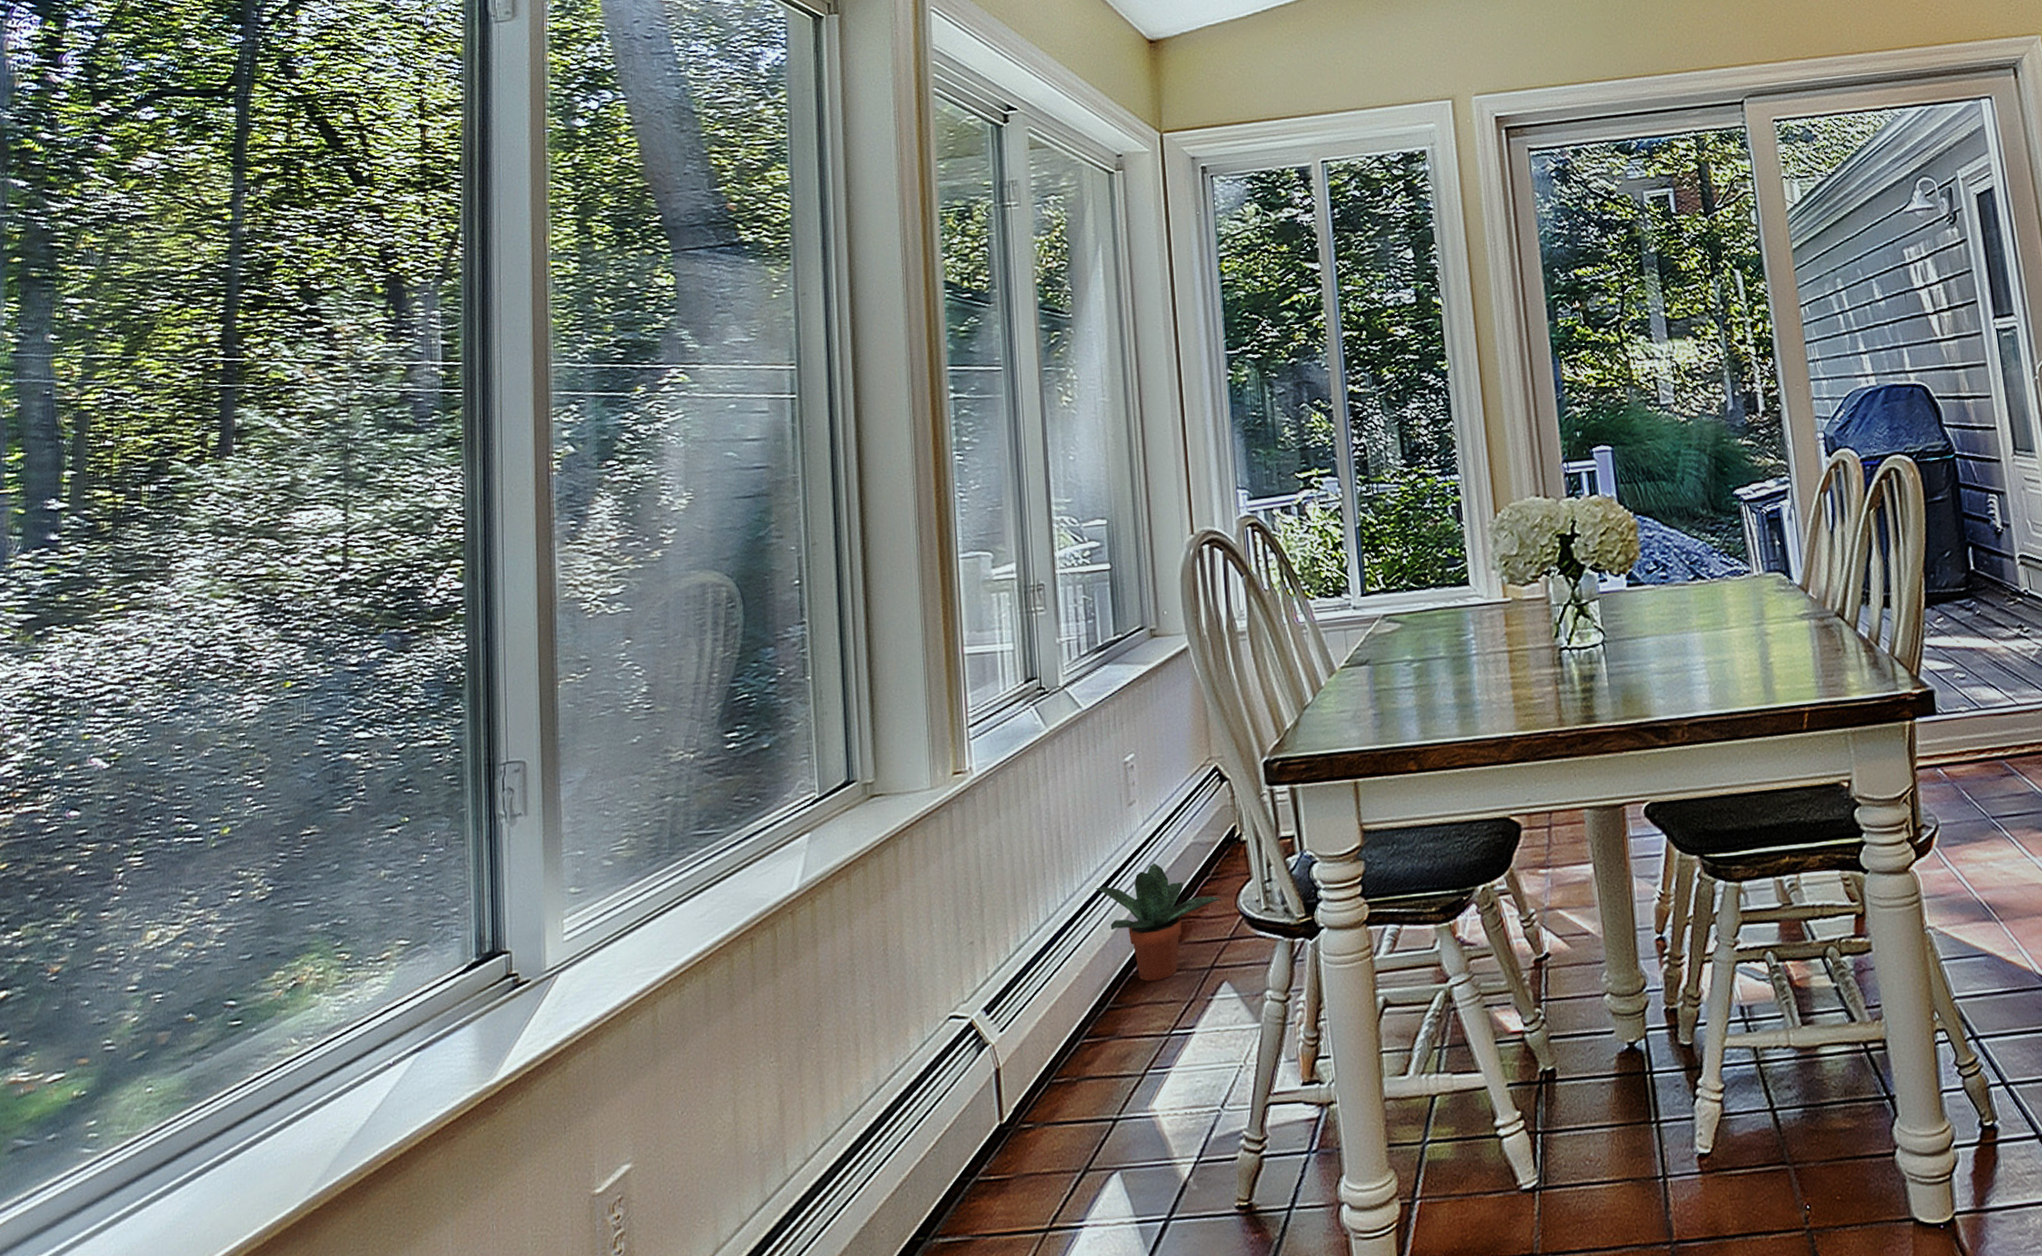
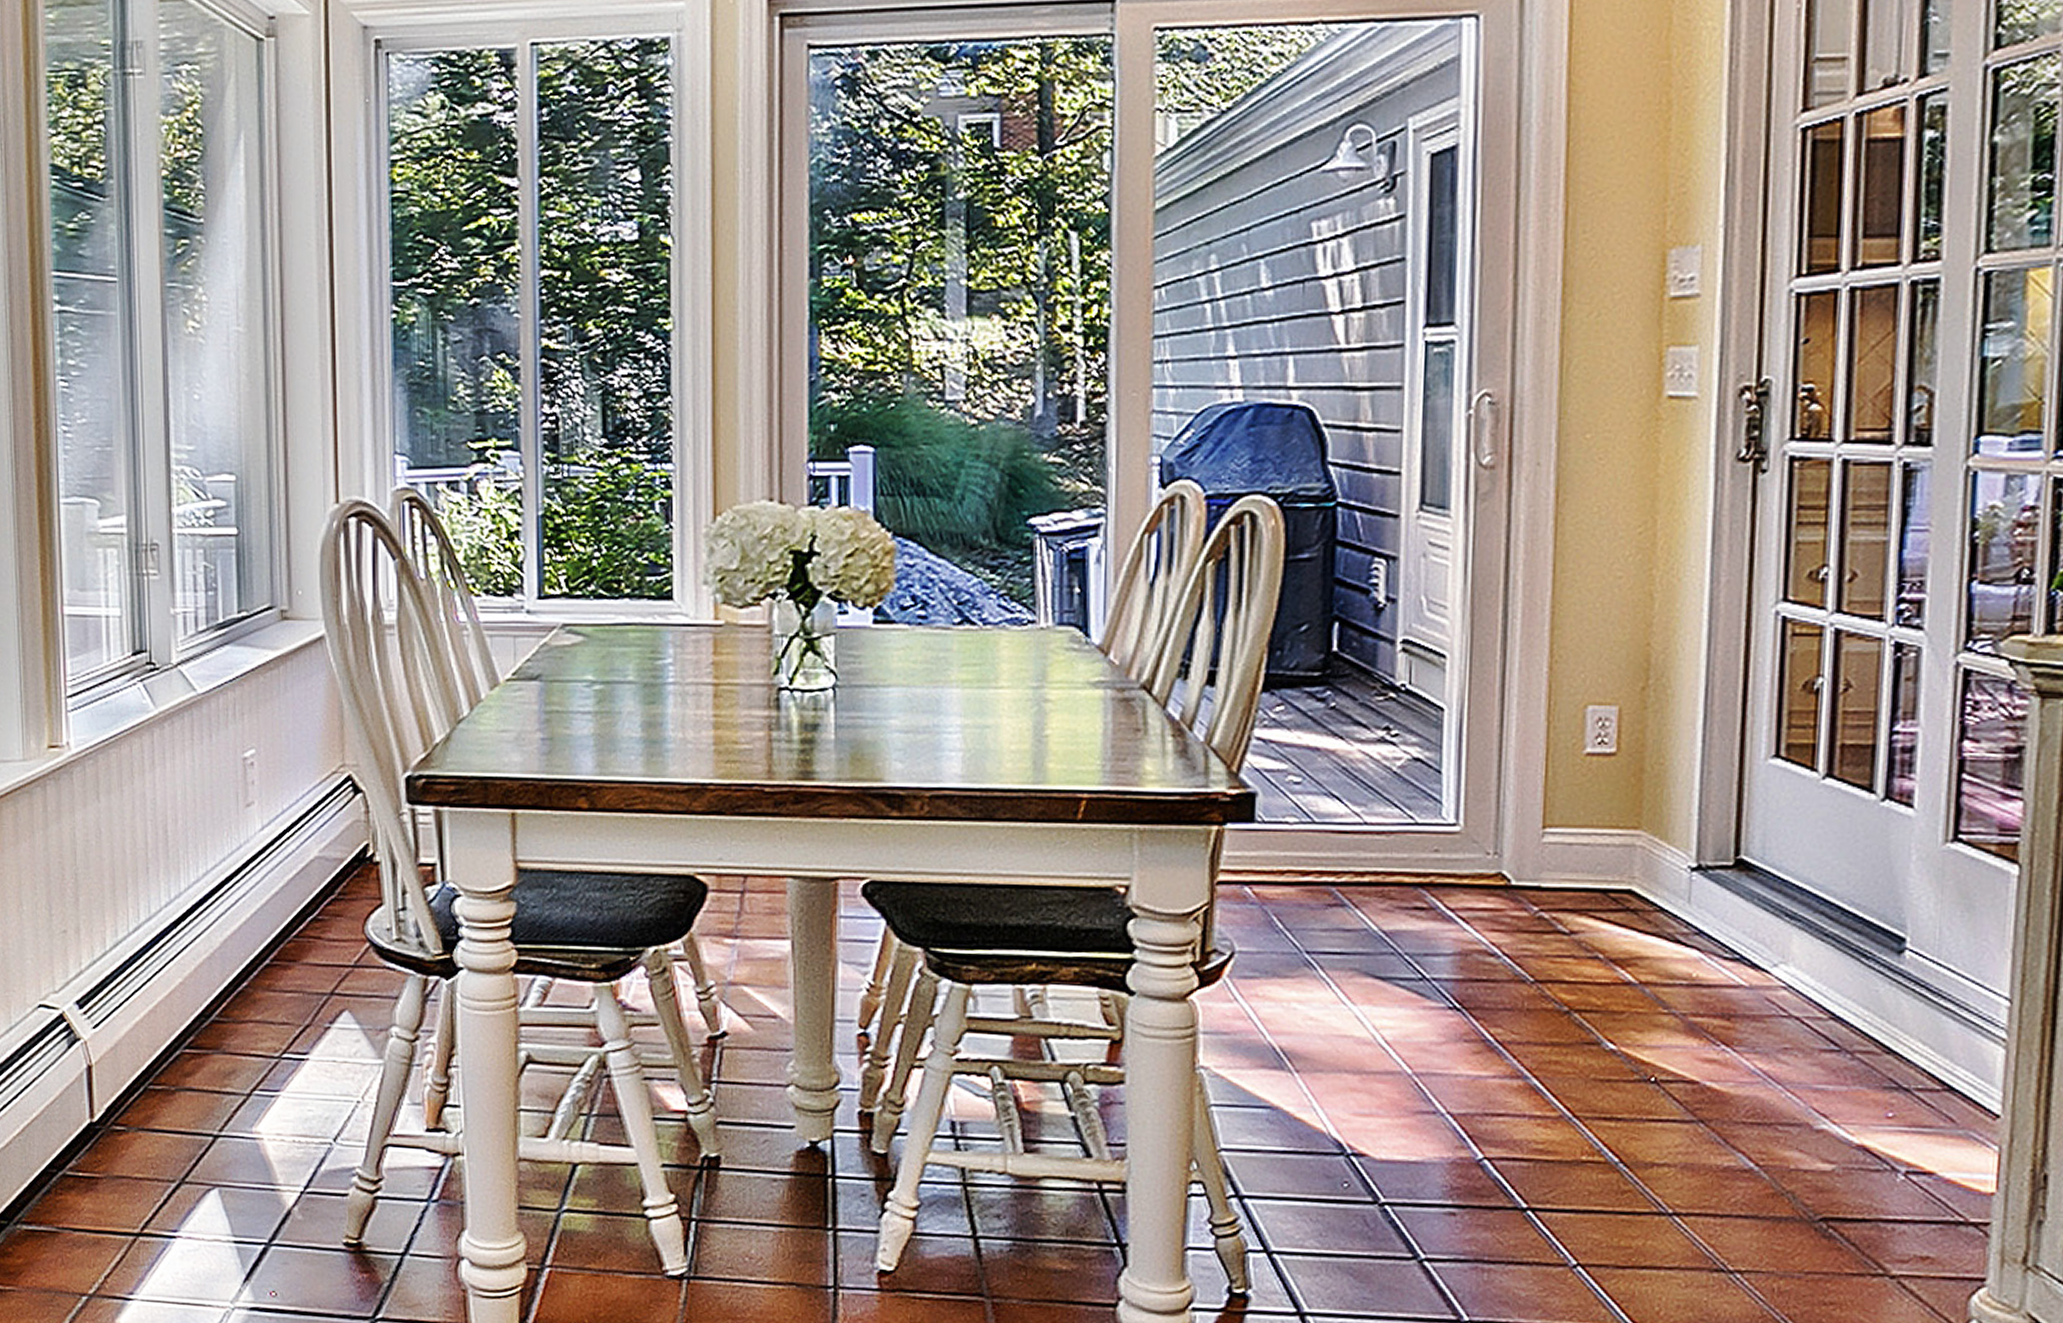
potted plant: present [1096,863,1222,982] -> none [205,873,347,1000]

